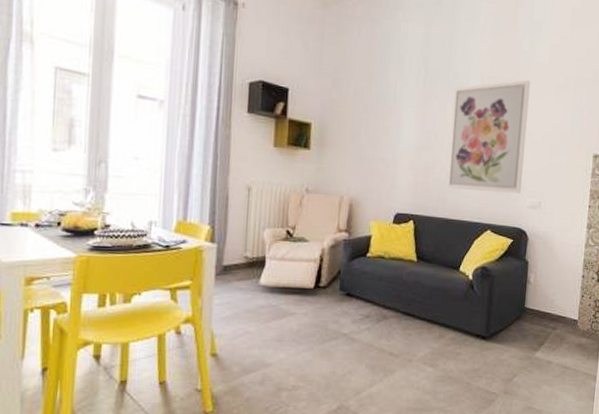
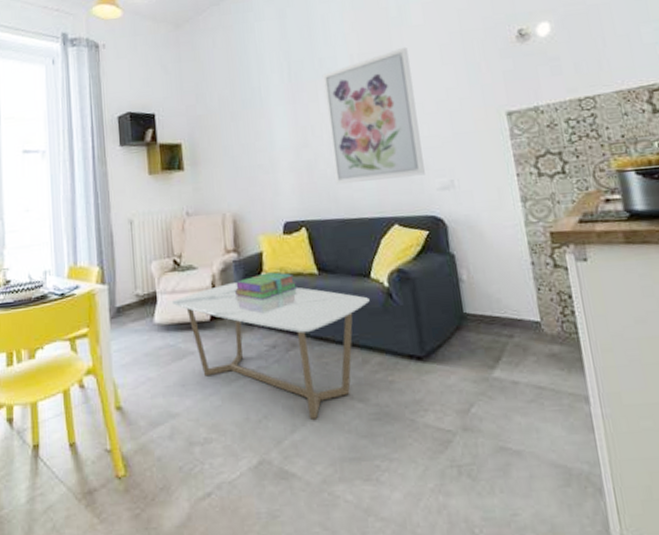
coffee table: none [279,258,455,377] -> present [171,283,370,420]
stack of books: none [341,254,396,277] -> present [235,272,296,300]

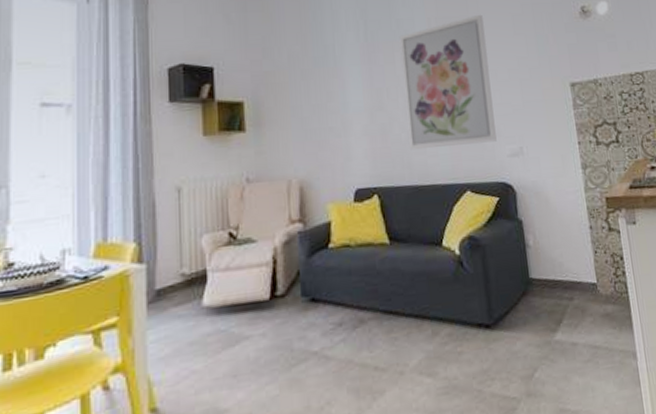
coffee table: present [171,283,370,420] -> none [224,256,441,401]
stack of books: present [235,272,296,300] -> none [299,243,366,274]

